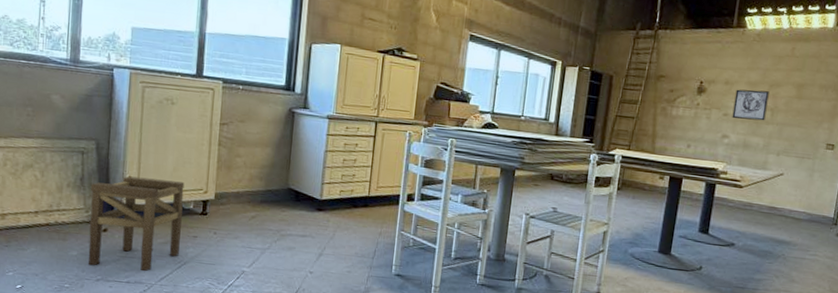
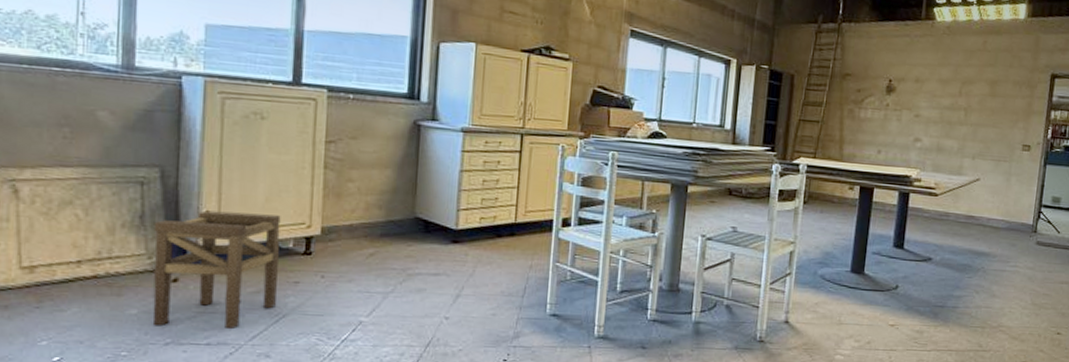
wall art: present [732,89,769,121] -> none [924,87,962,122]

